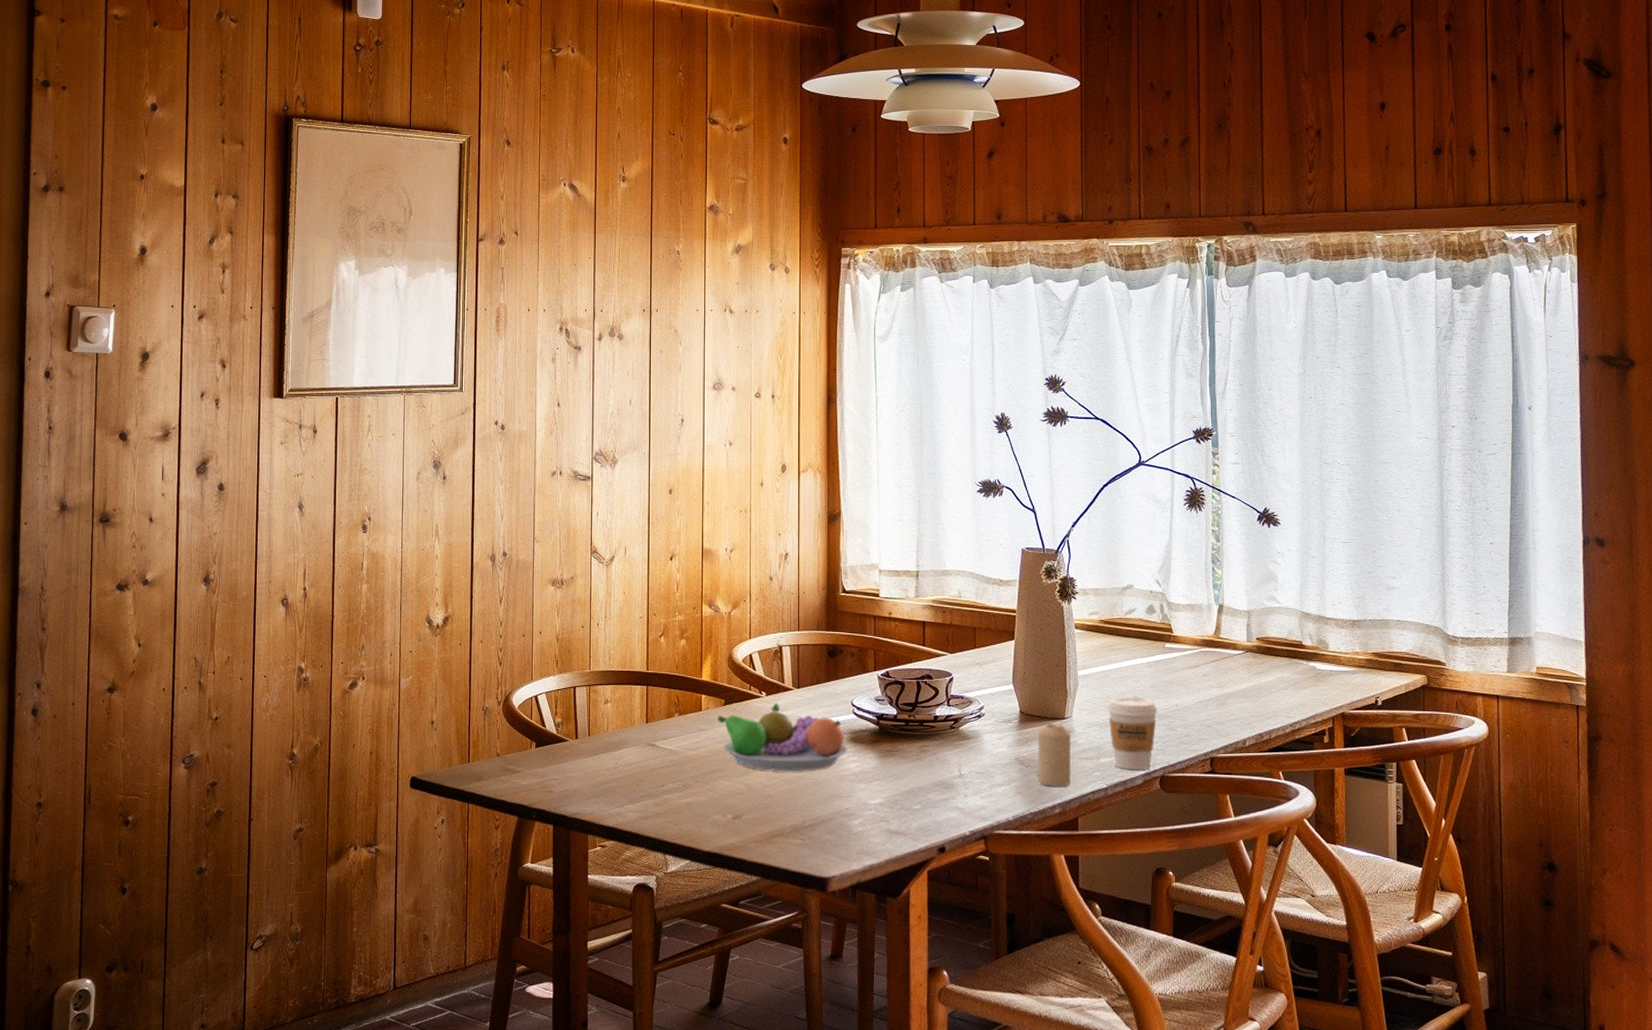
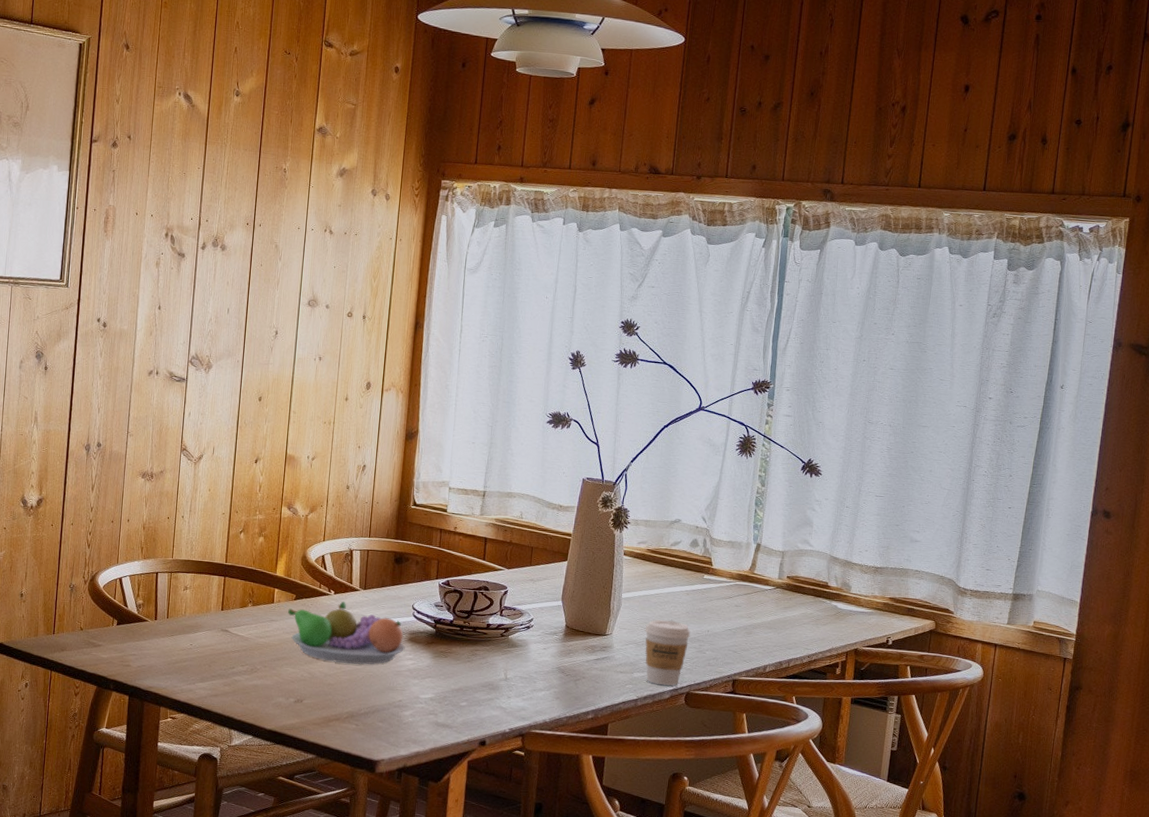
candle: present [1037,723,1072,787] -> none [575,638,609,695]

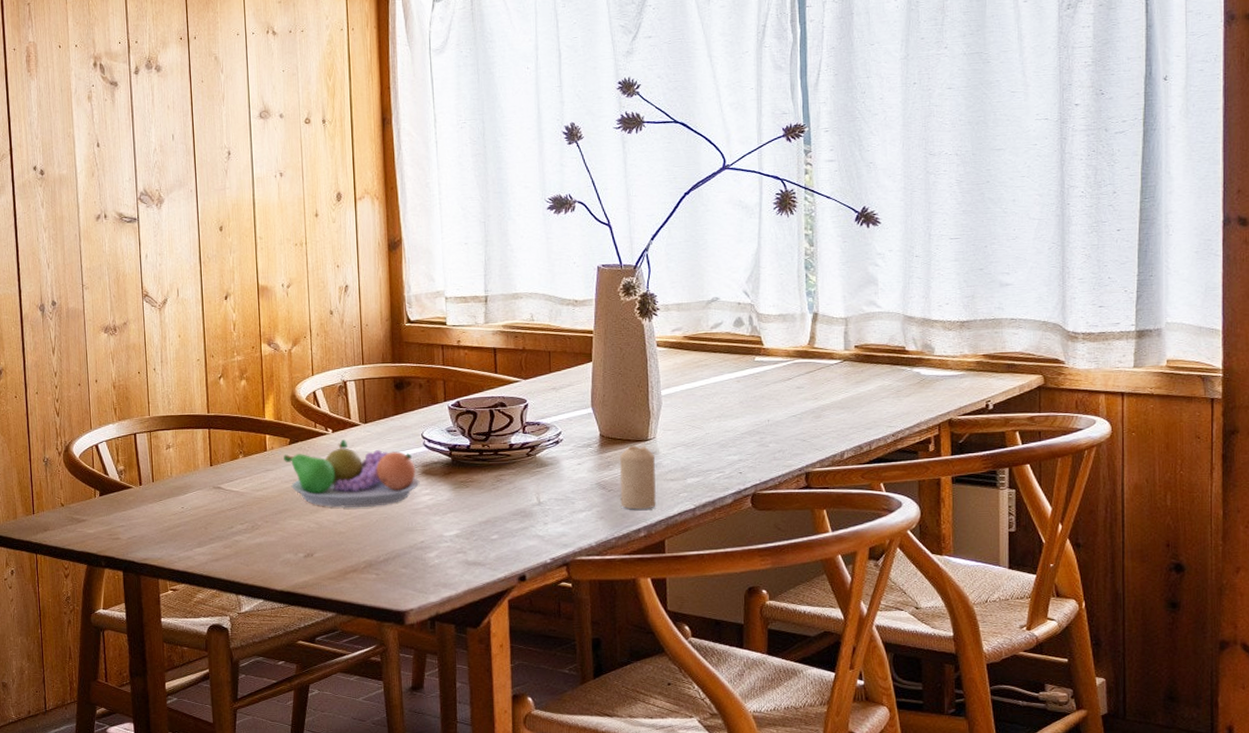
candle: none [575,638,609,695] -> present [619,445,657,510]
coffee cup: present [644,619,691,686] -> none [693,413,748,488]

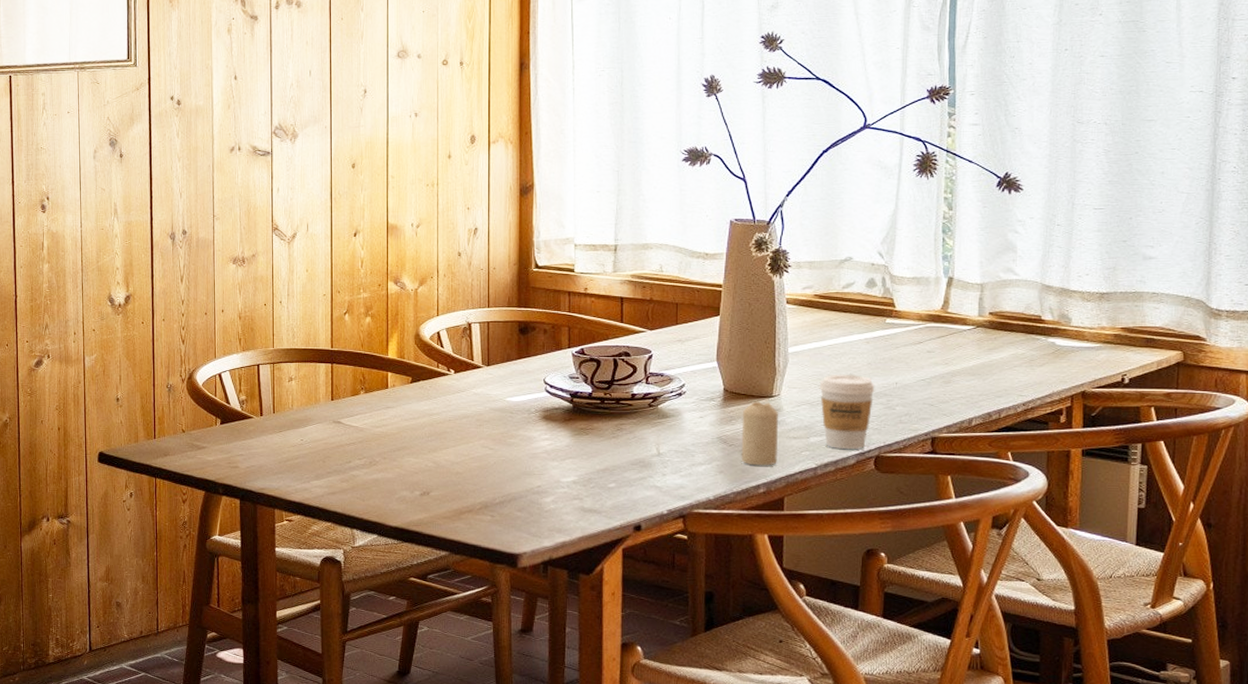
fruit bowl: present [284,438,420,508] -> none [405,380,540,449]
coffee cup: none [693,413,748,488] -> present [819,374,875,449]

